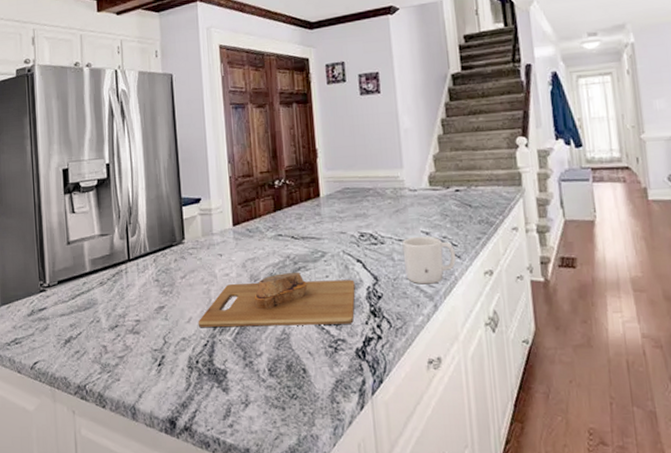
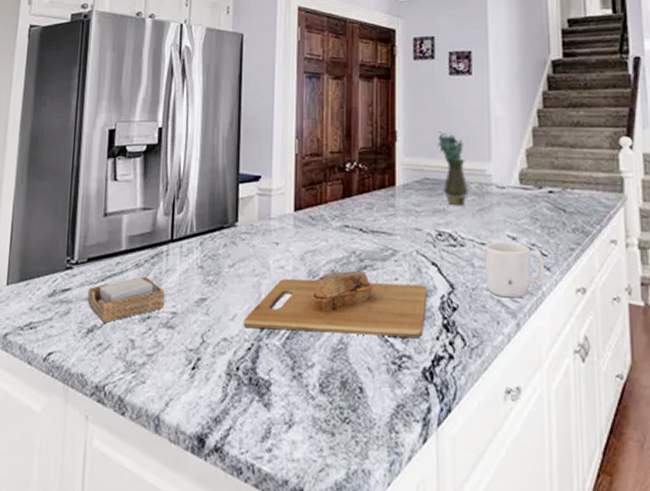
napkin holder: none [61,292,129,333] -> present [87,276,165,322]
vase: none [354,146,385,209] -> present [438,132,469,205]

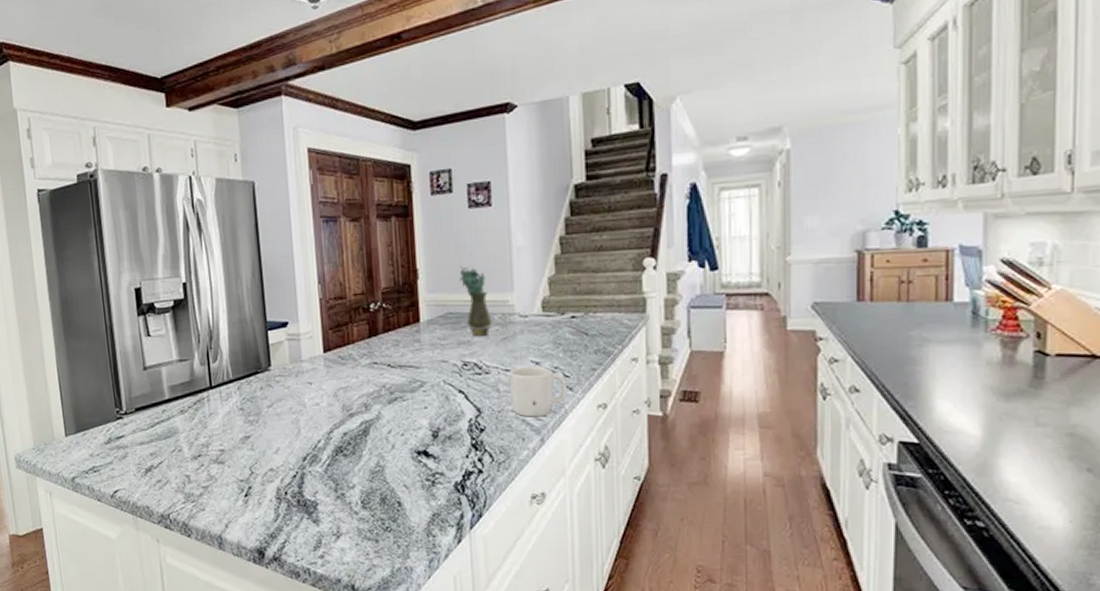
napkin holder: present [87,276,165,322] -> none [140,420,213,462]
cutting board: present [243,270,427,338] -> none [286,402,456,459]

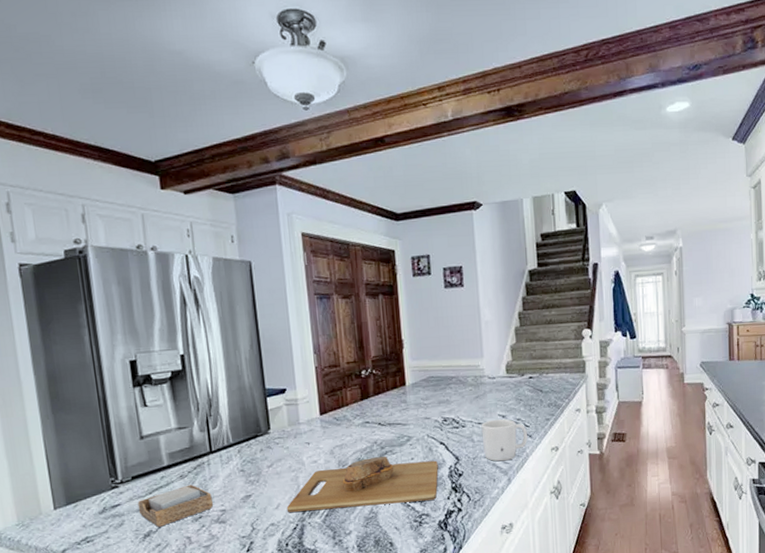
napkin holder: none [140,420,213,462] -> present [137,484,214,527]
cutting board: none [286,402,456,459] -> present [286,455,439,512]
vase: present [459,266,492,336] -> none [438,337,466,396]

